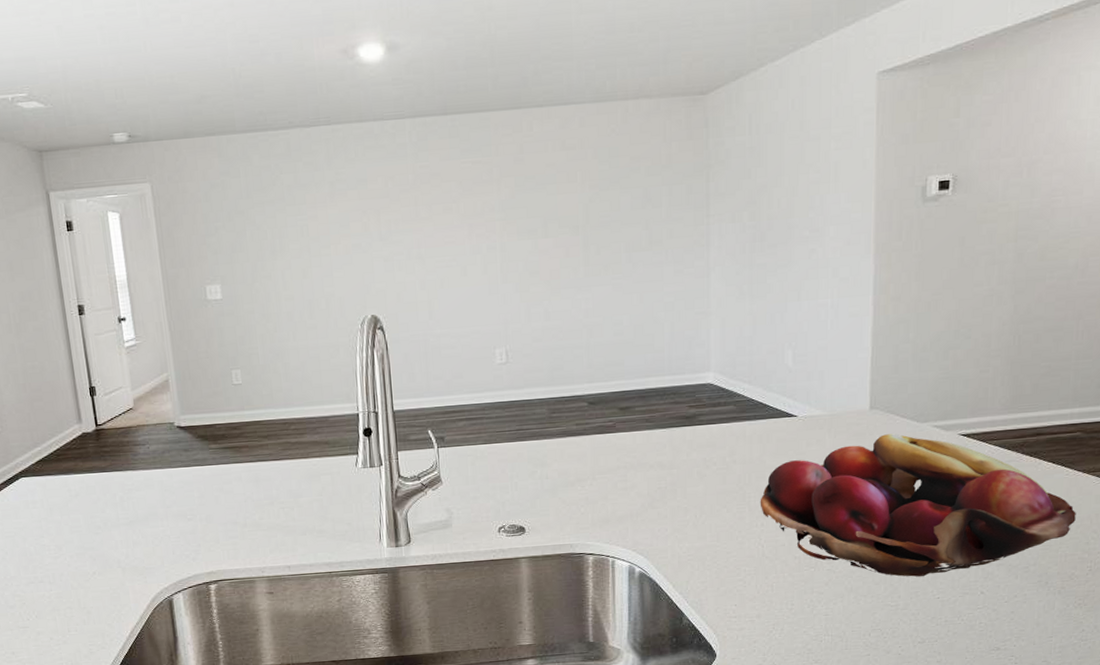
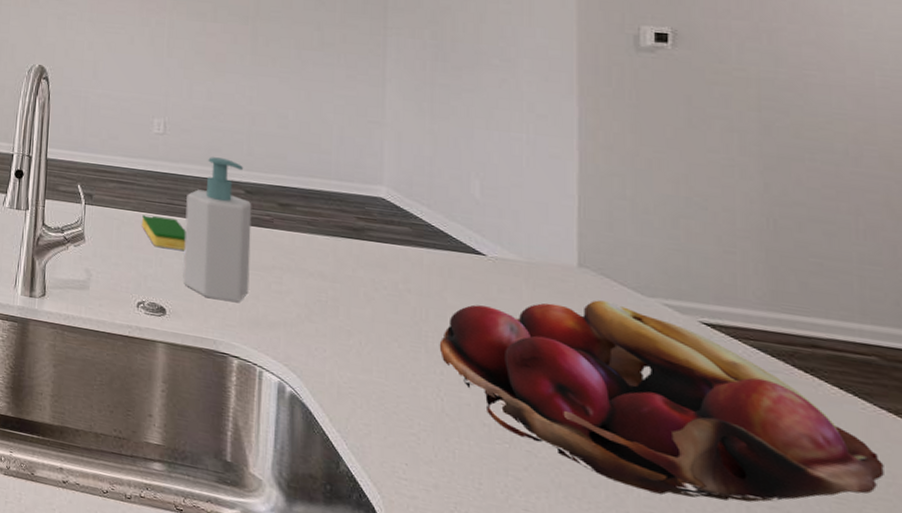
dish sponge: none [494,443,538,473] -> present [142,214,186,251]
soap bottle: none [534,375,598,508] -> present [183,157,252,302]

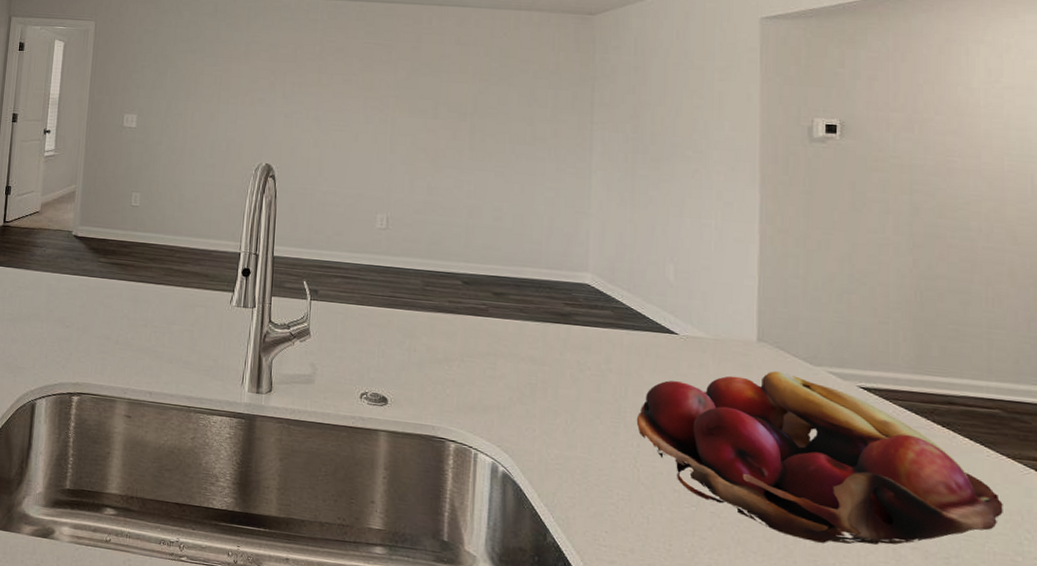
dish sponge: present [142,214,186,251] -> none [365,308,407,341]
soap bottle: present [183,157,252,302] -> none [403,250,469,389]

